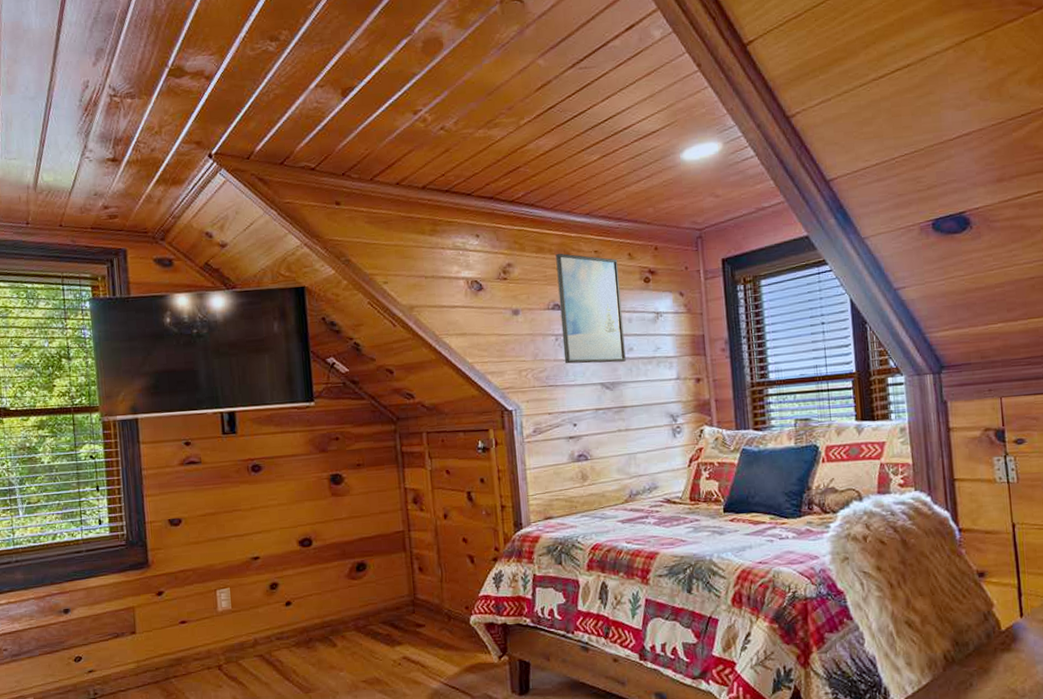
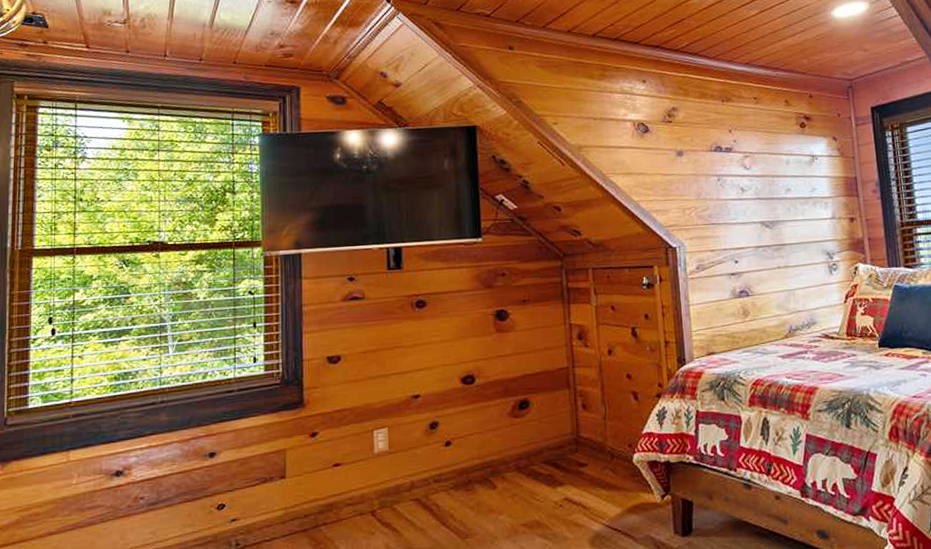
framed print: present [556,253,626,364] -> none [718,99,784,203]

